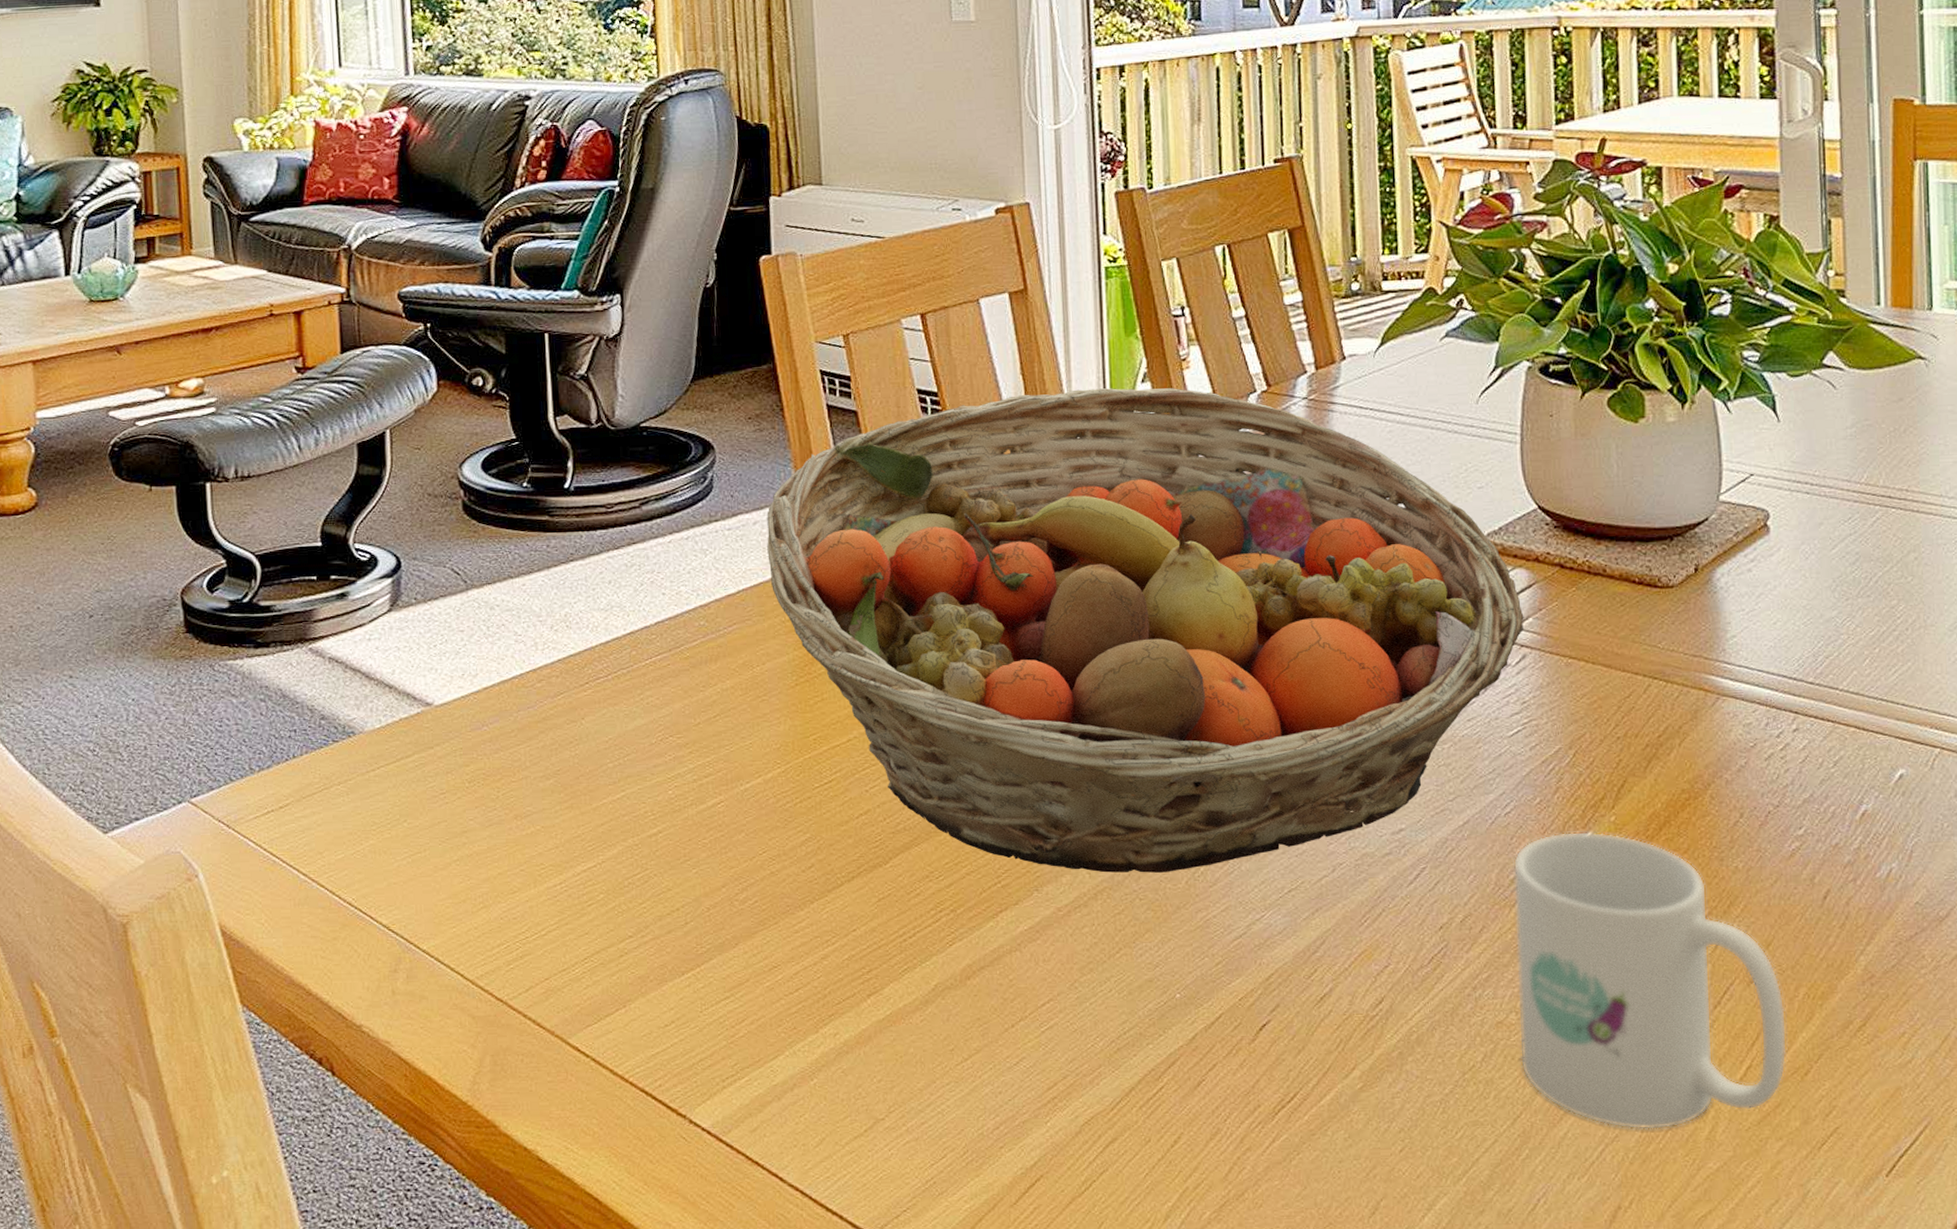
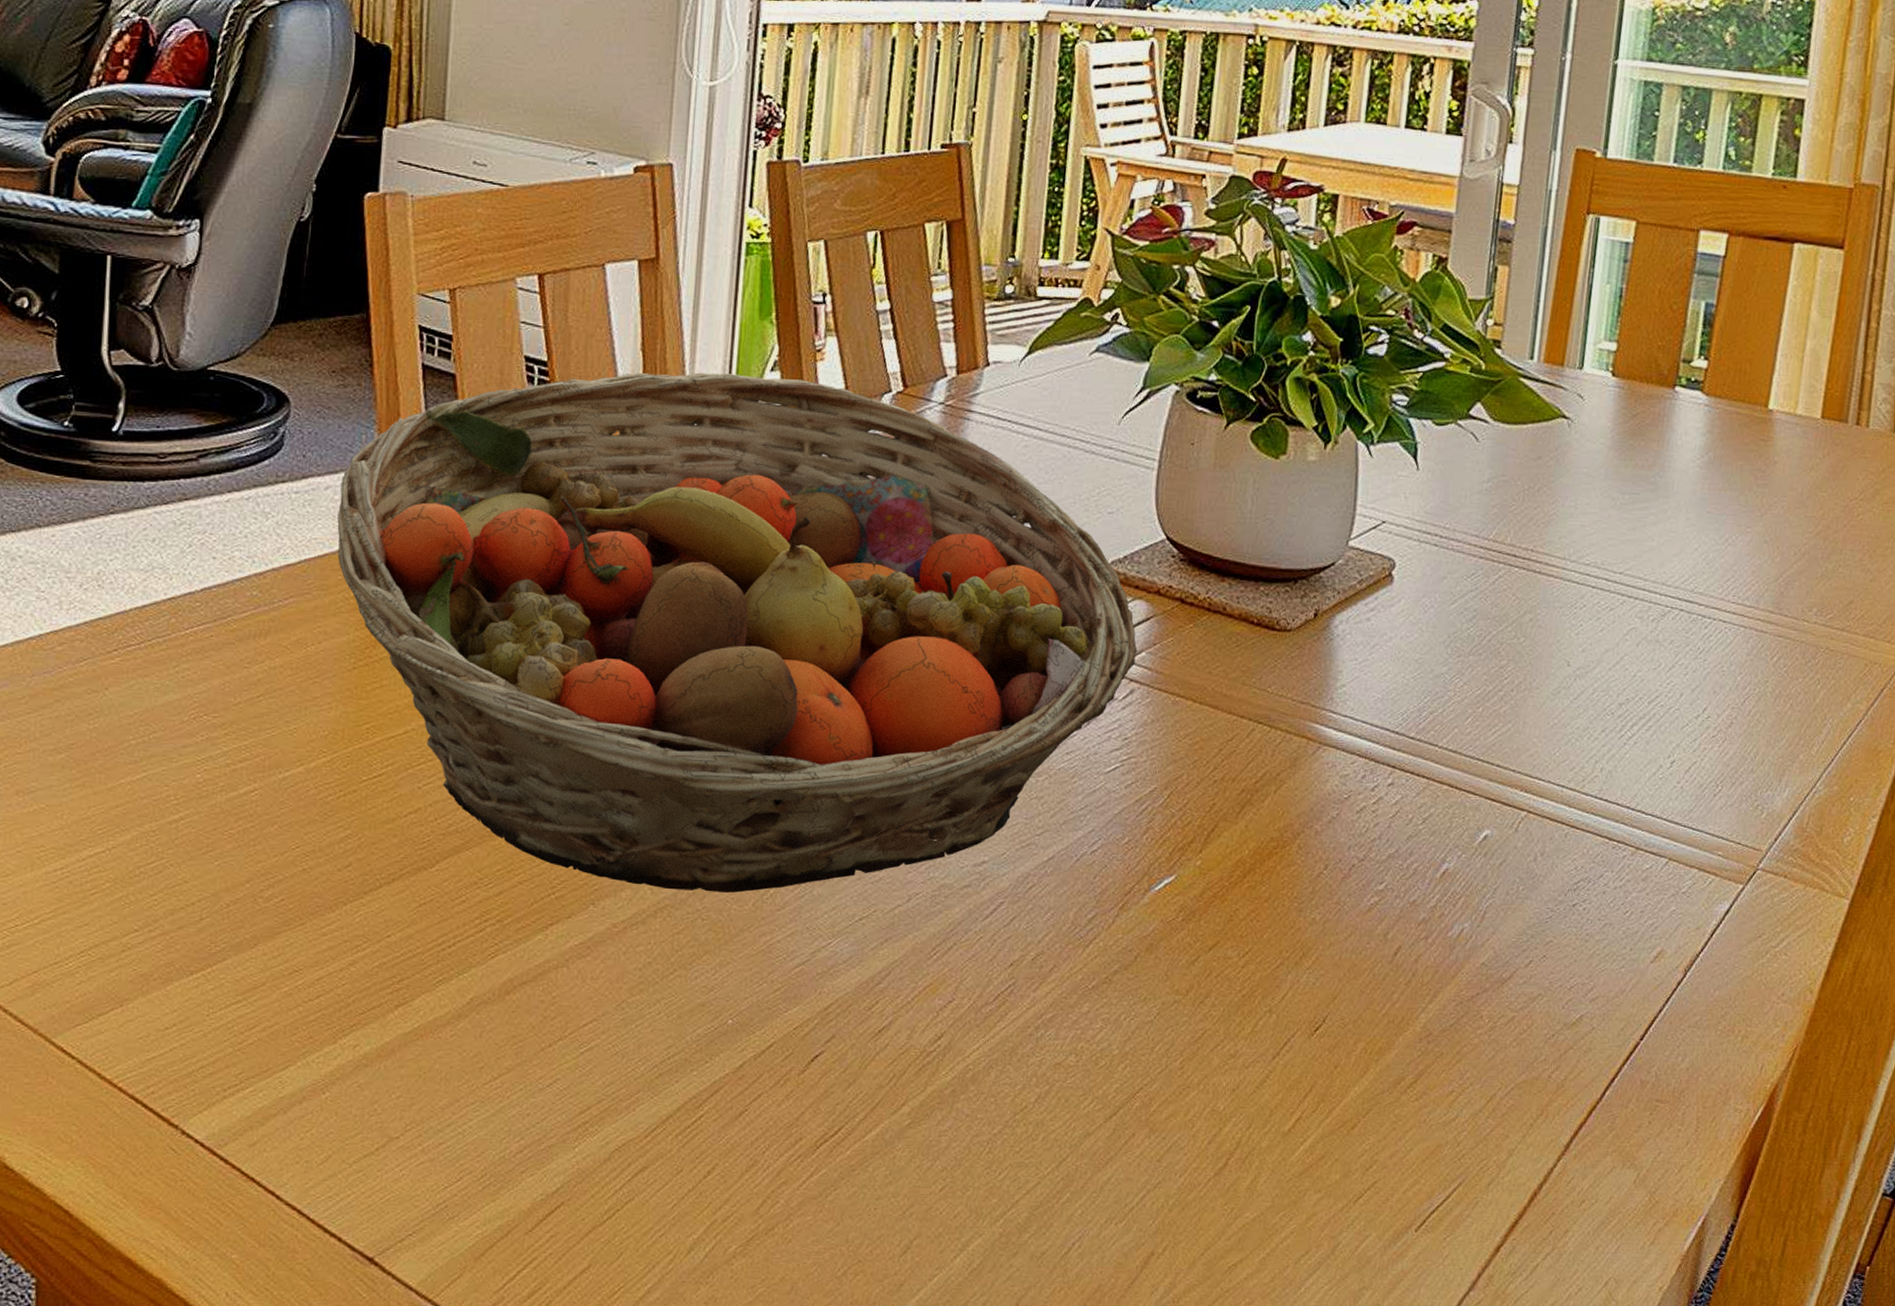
mug: present [1513,831,1788,1130] -> none [1074,873,1342,1177]

